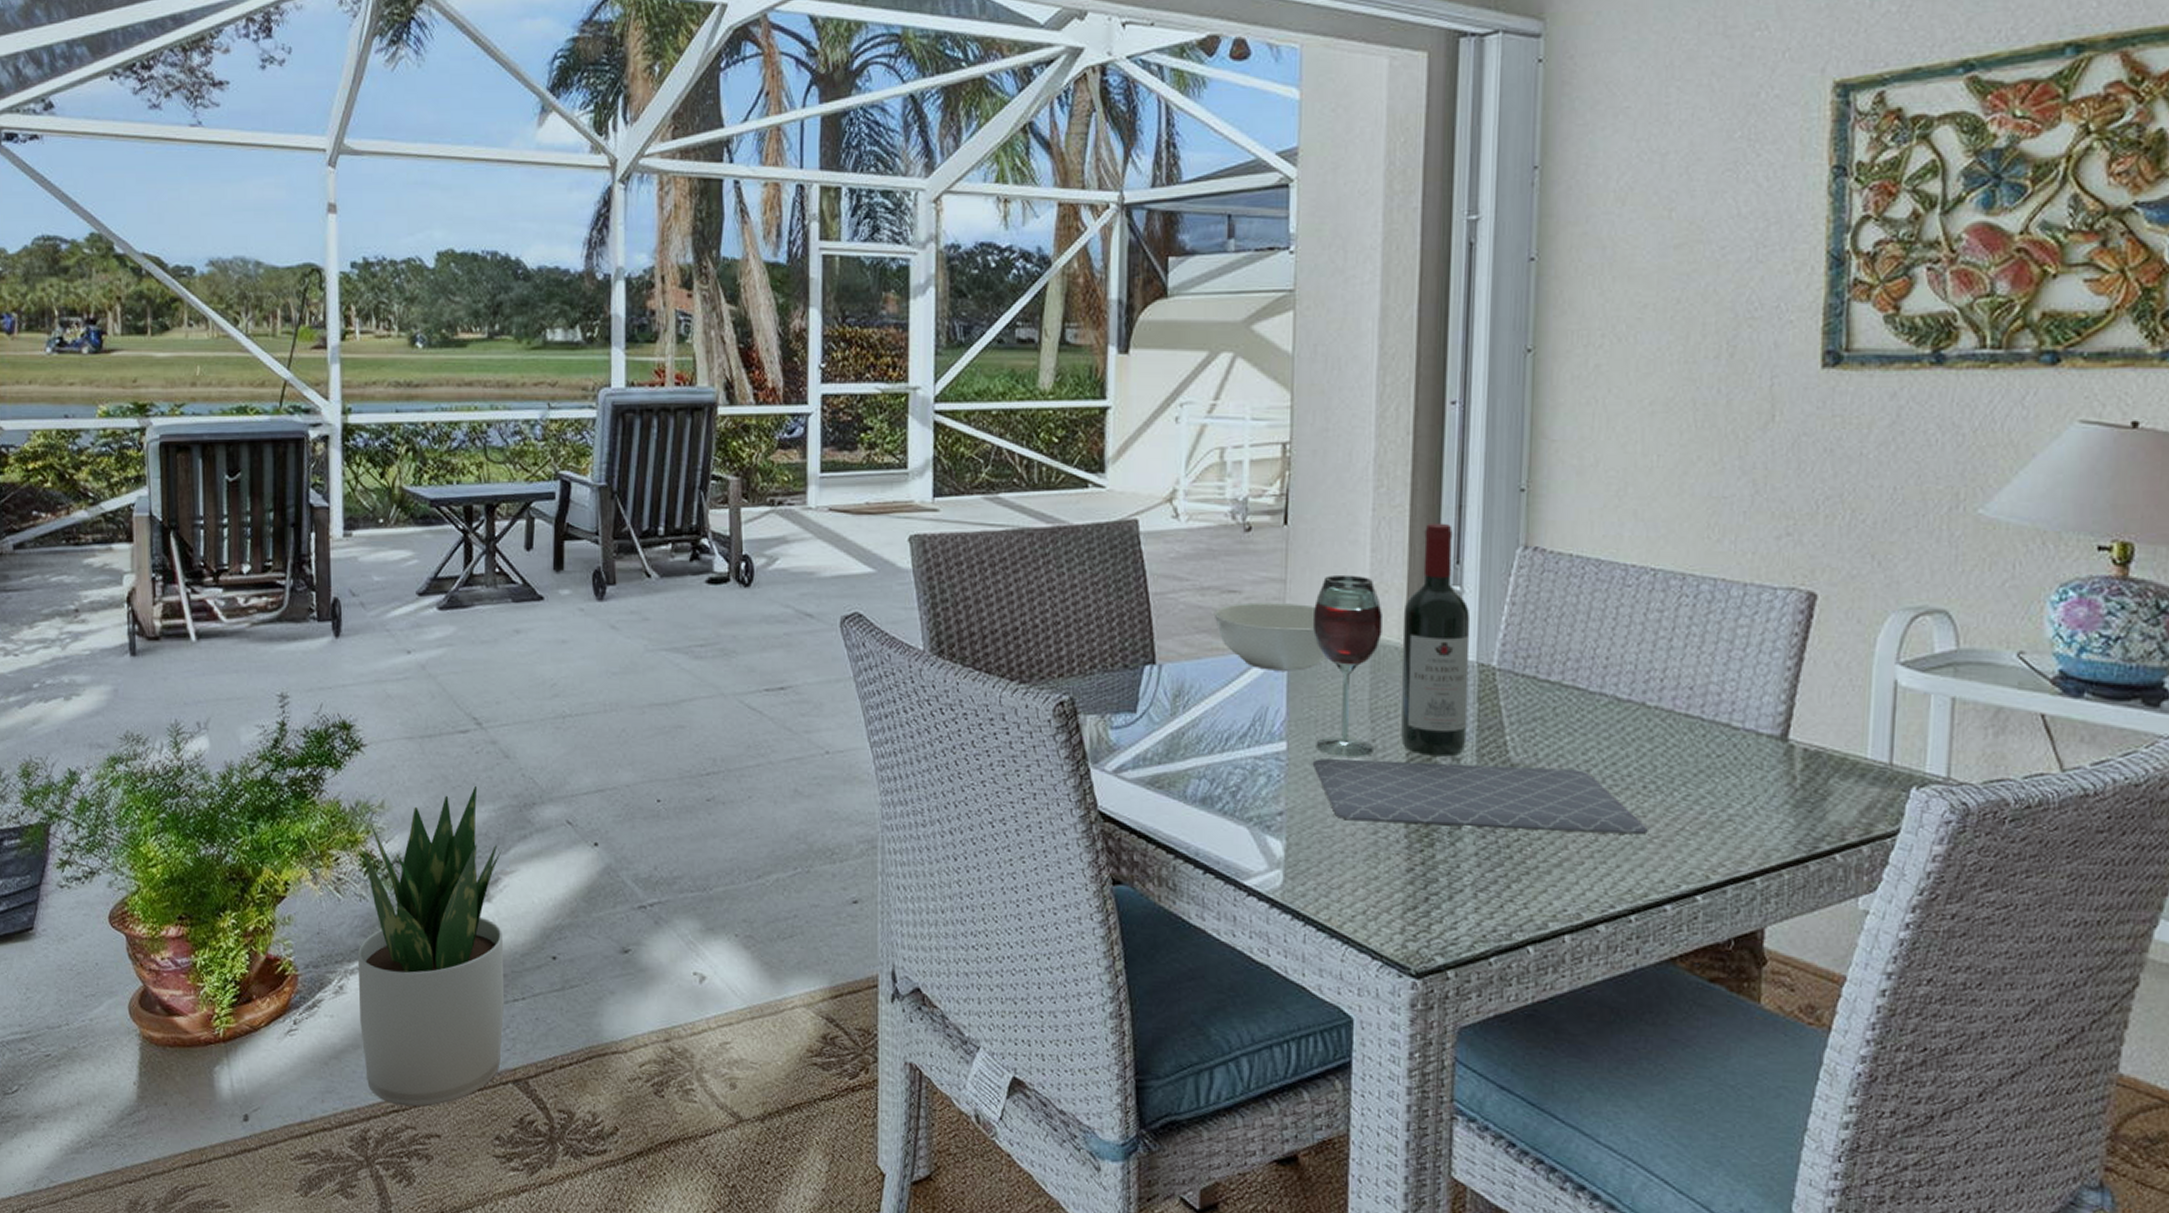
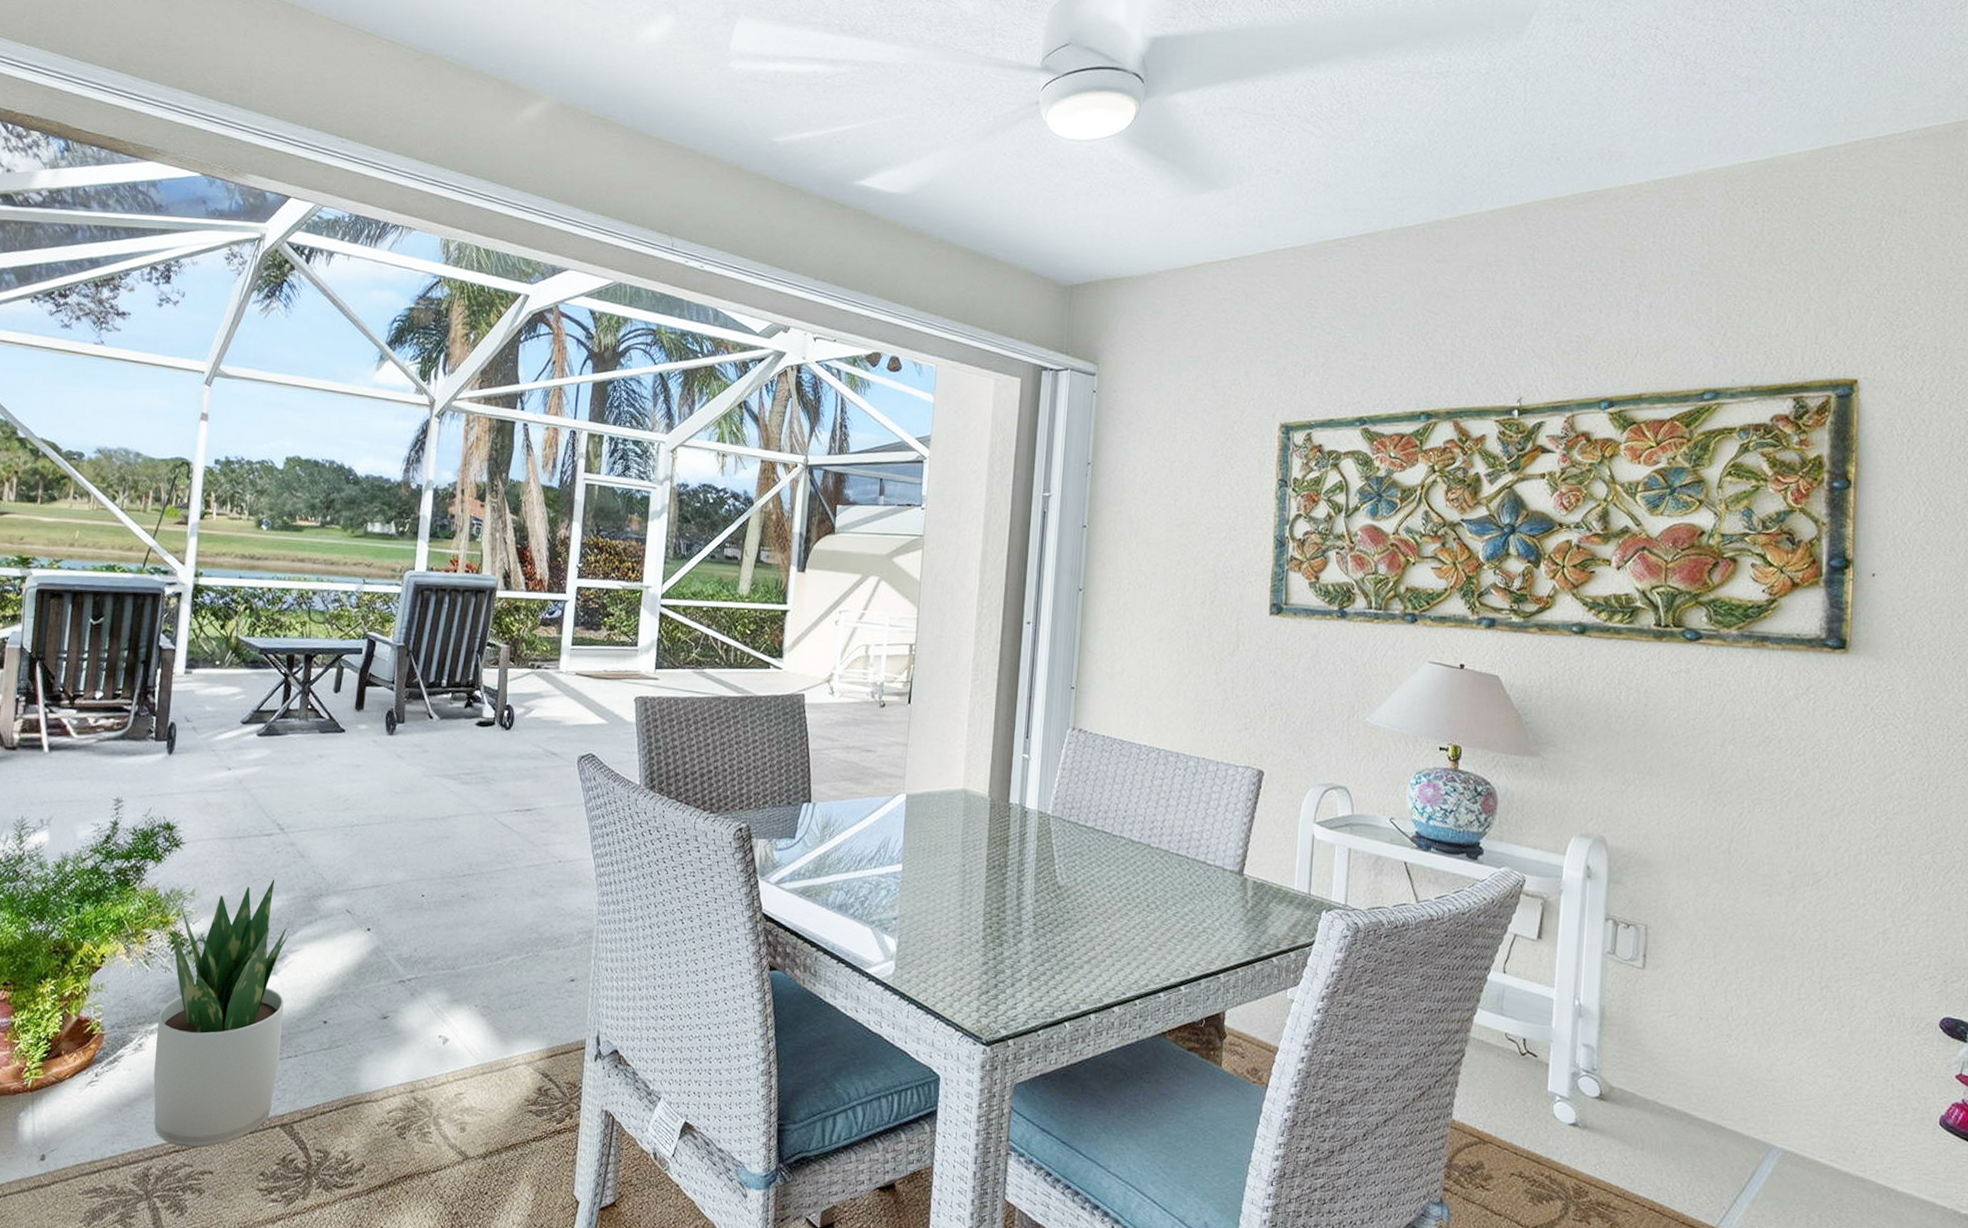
bowl: present [1213,602,1326,671] -> none [855,759,933,812]
wineglass: present [1312,574,1384,757] -> none [923,742,974,878]
placemat: present [1312,758,1648,835] -> none [919,878,1150,941]
wine bottle: present [1399,522,1471,757] -> none [982,708,1035,880]

